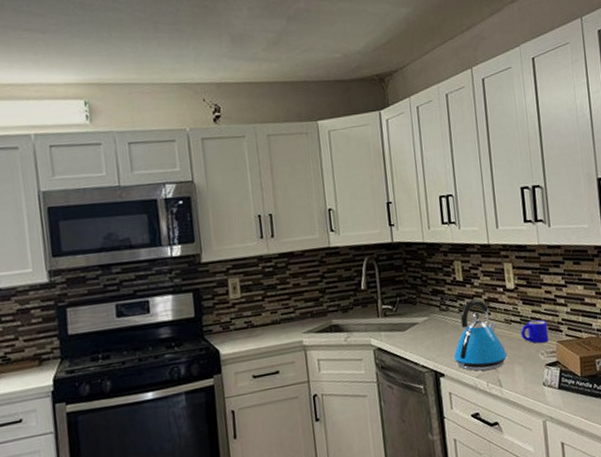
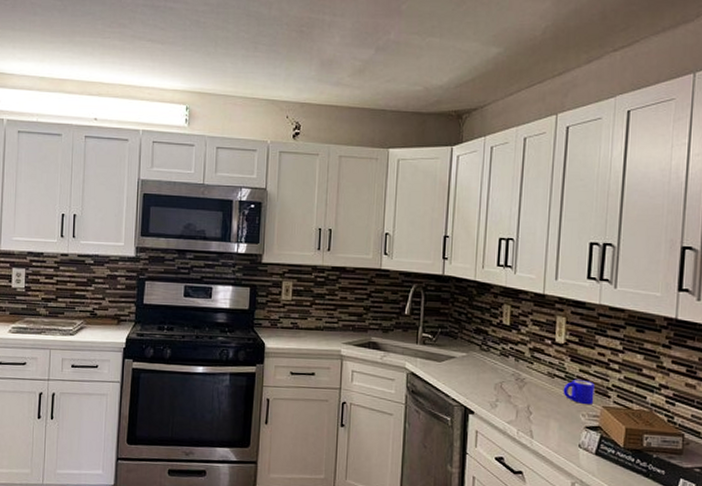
kettle: present [453,298,508,371] -> none [486,345,545,419]

